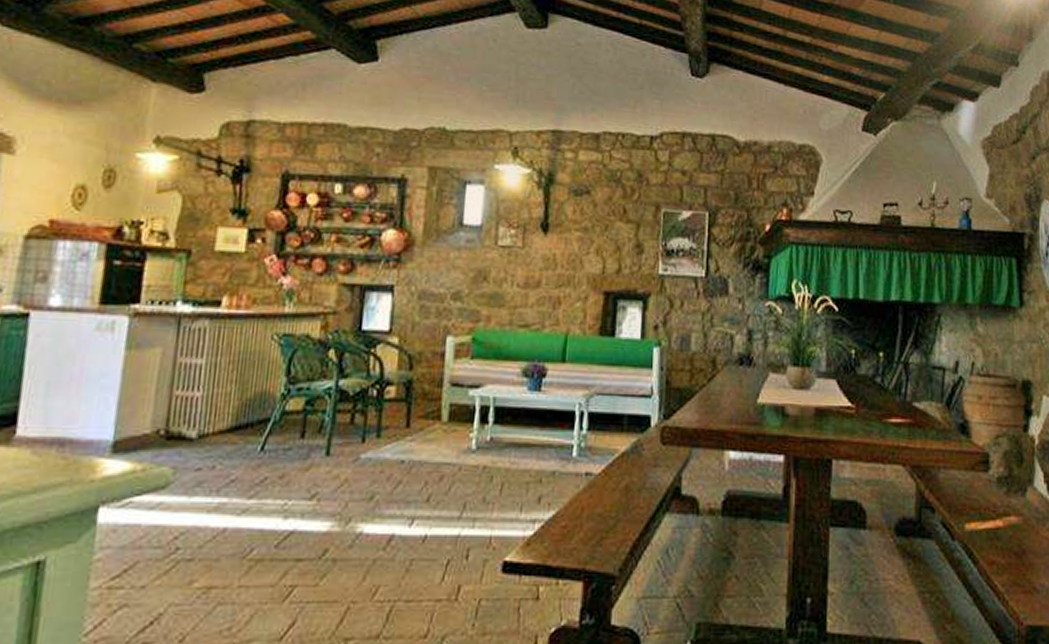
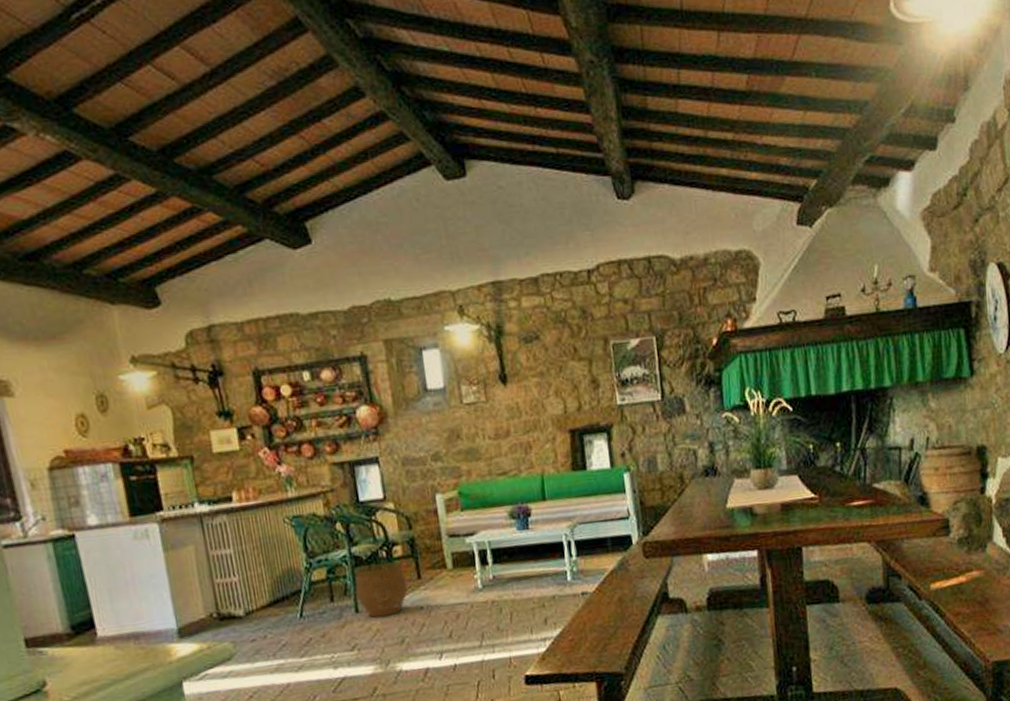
basket: none [331,401,393,466] -> present [353,561,408,618]

